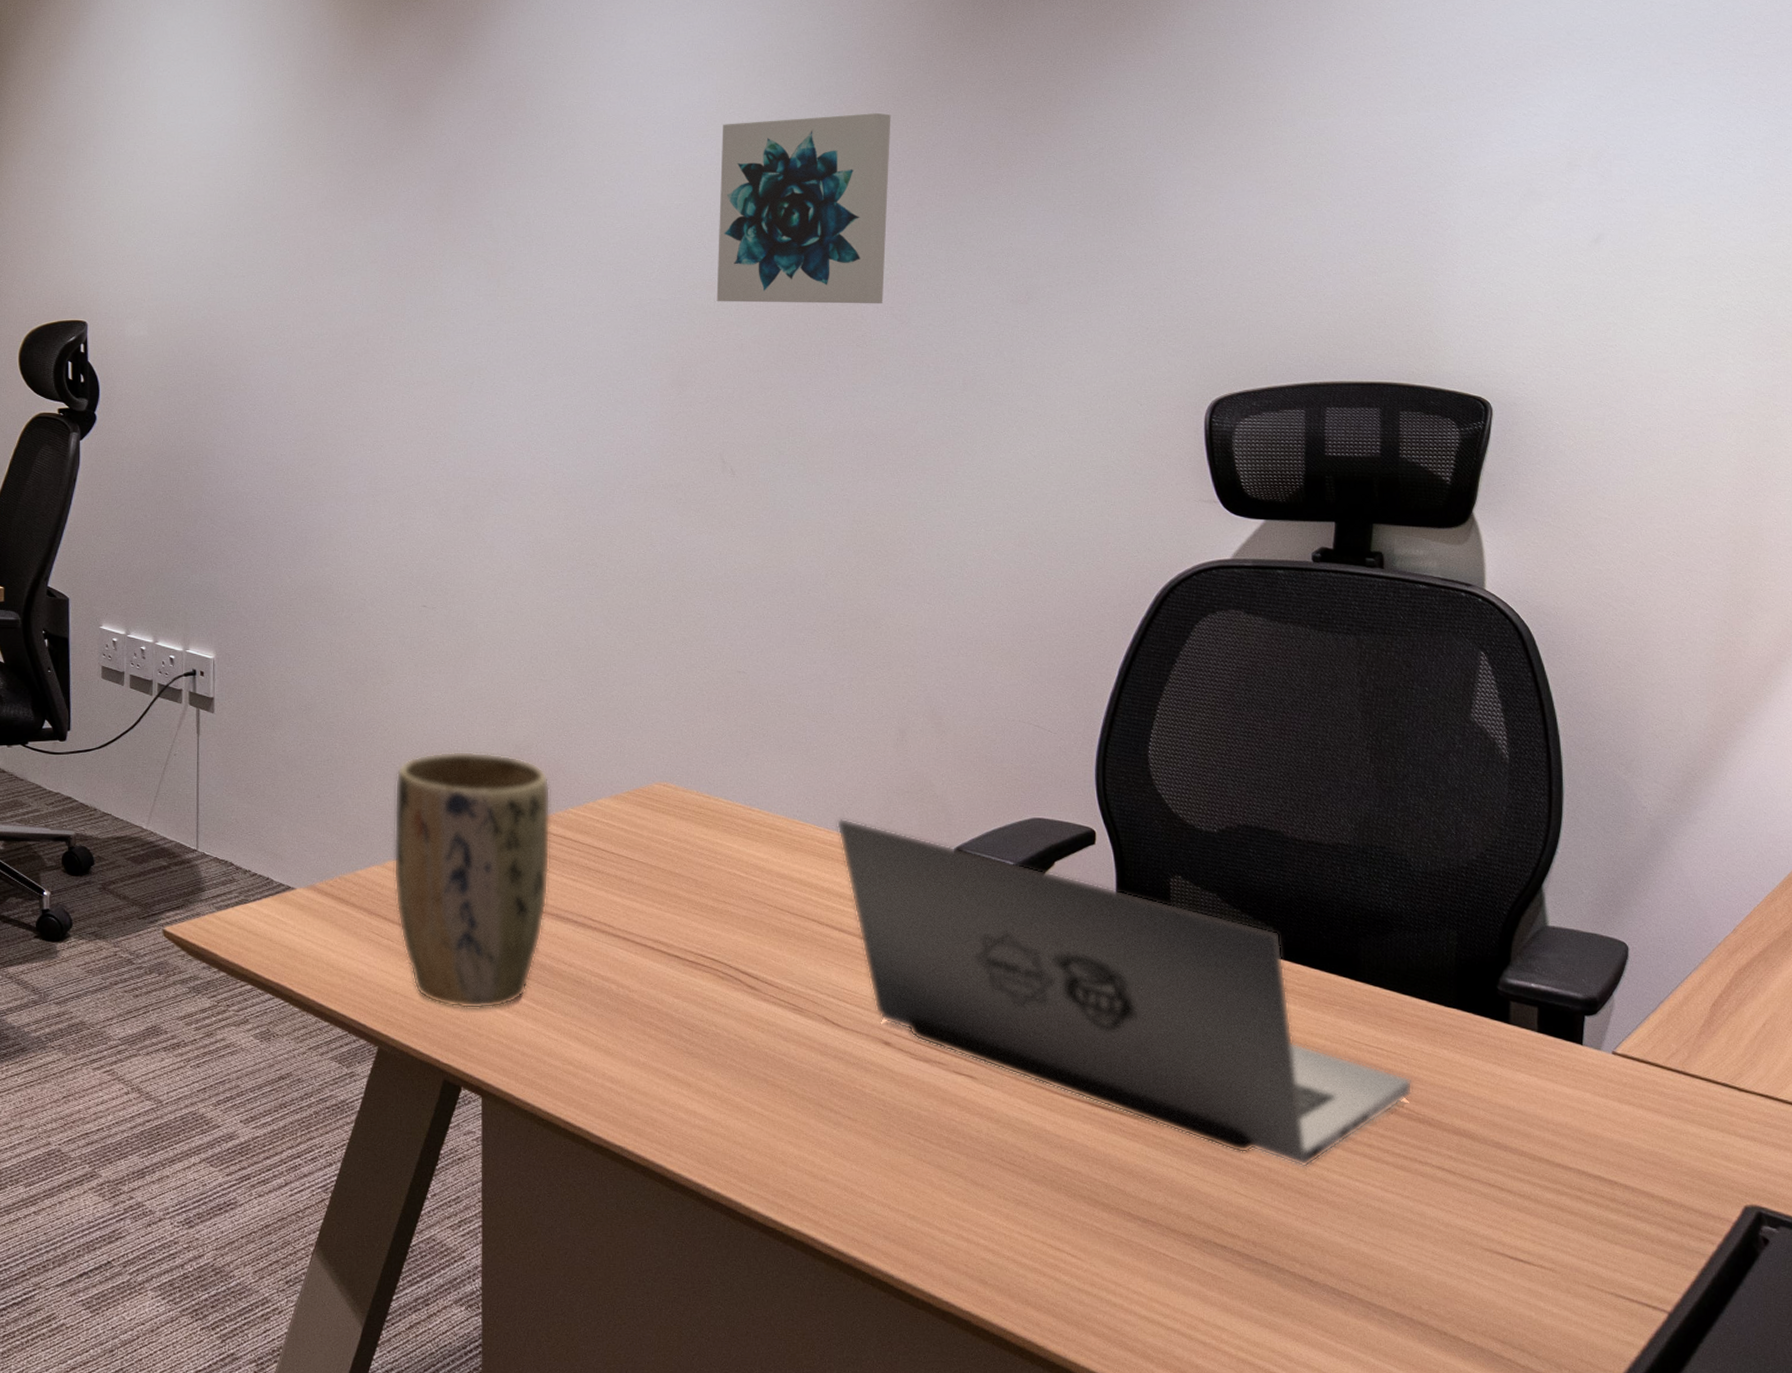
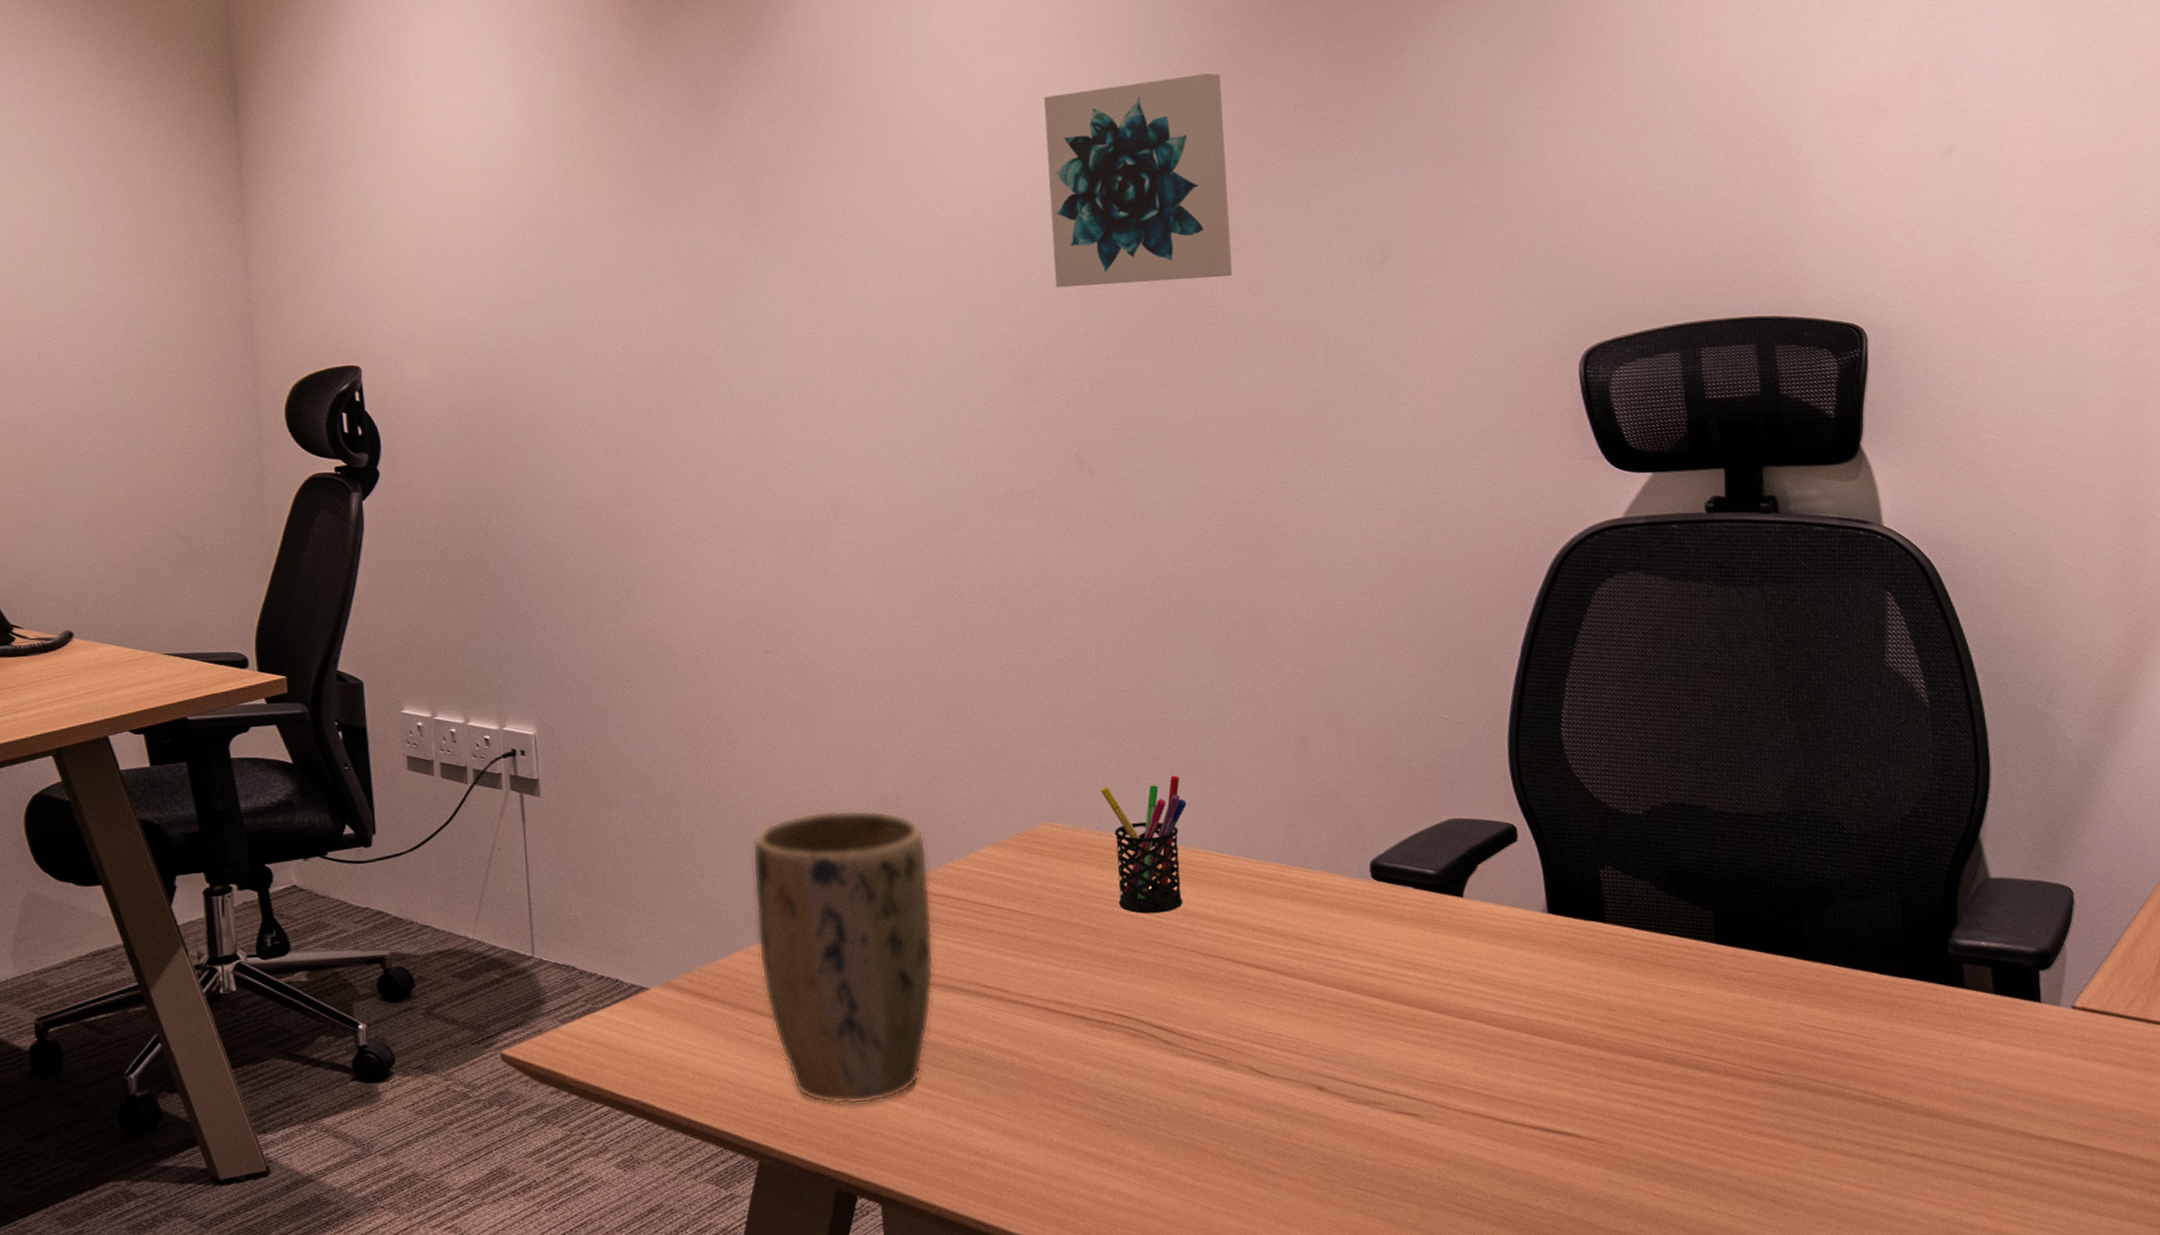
pen holder: none [713,752,790,873] -> present [1101,775,1187,914]
laptop: present [836,818,1413,1167] -> none [1241,841,1876,1172]

